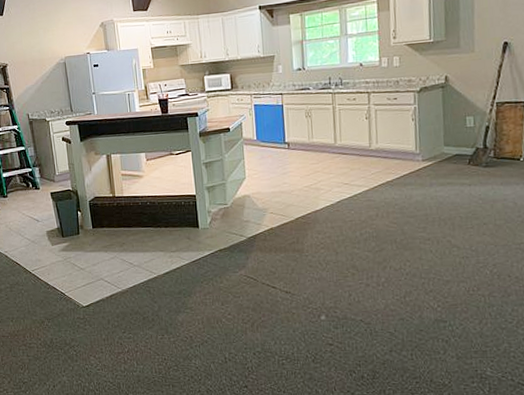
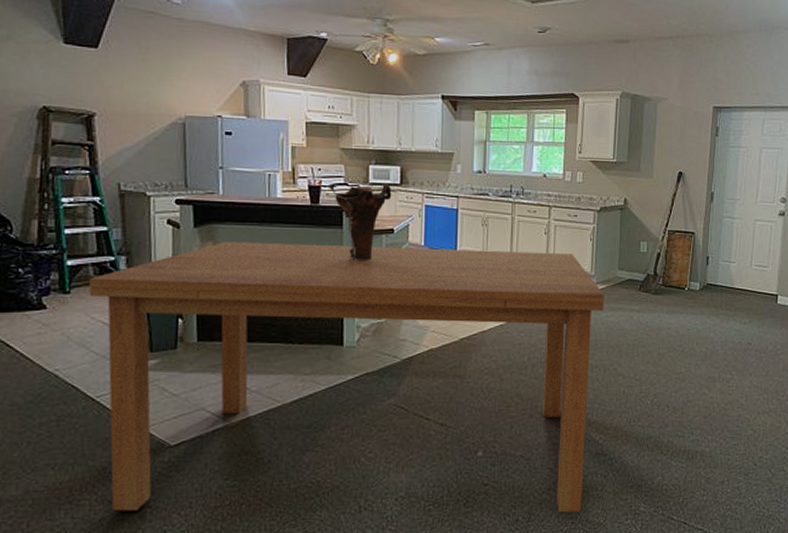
dining table: none [17,135,432,373] -> present [88,241,604,513]
vase: none [172,89,225,158] -> present [326,183,392,262]

